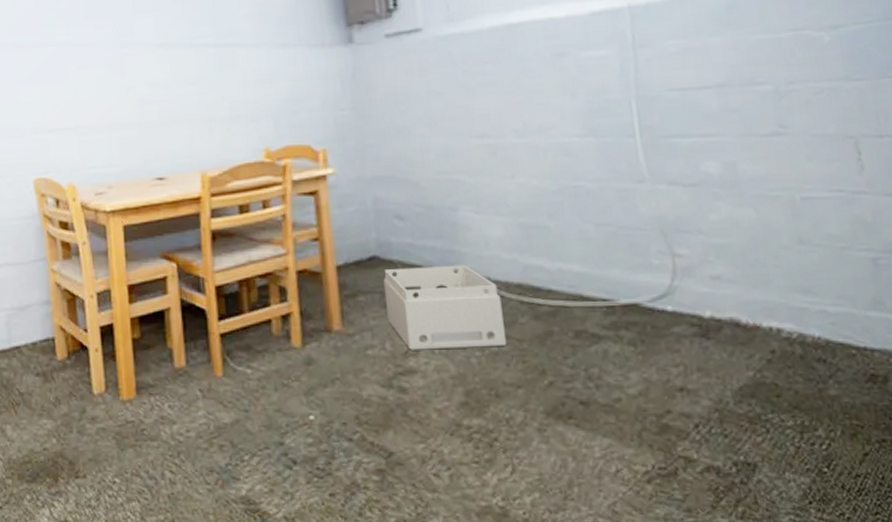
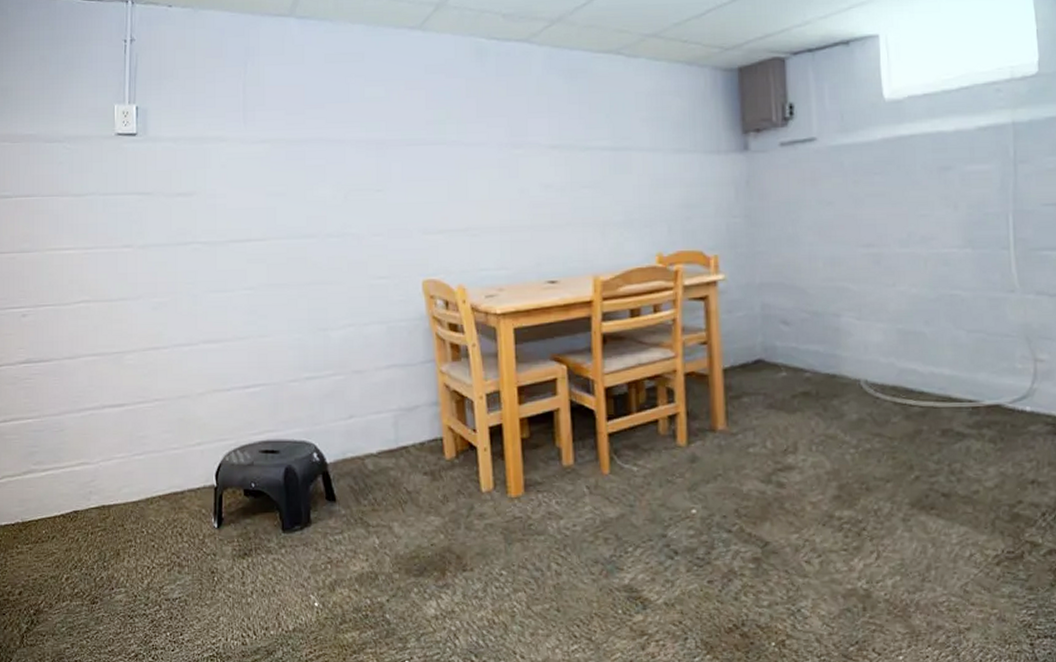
storage bin: present [383,264,507,350] -> none [767,368,880,448]

